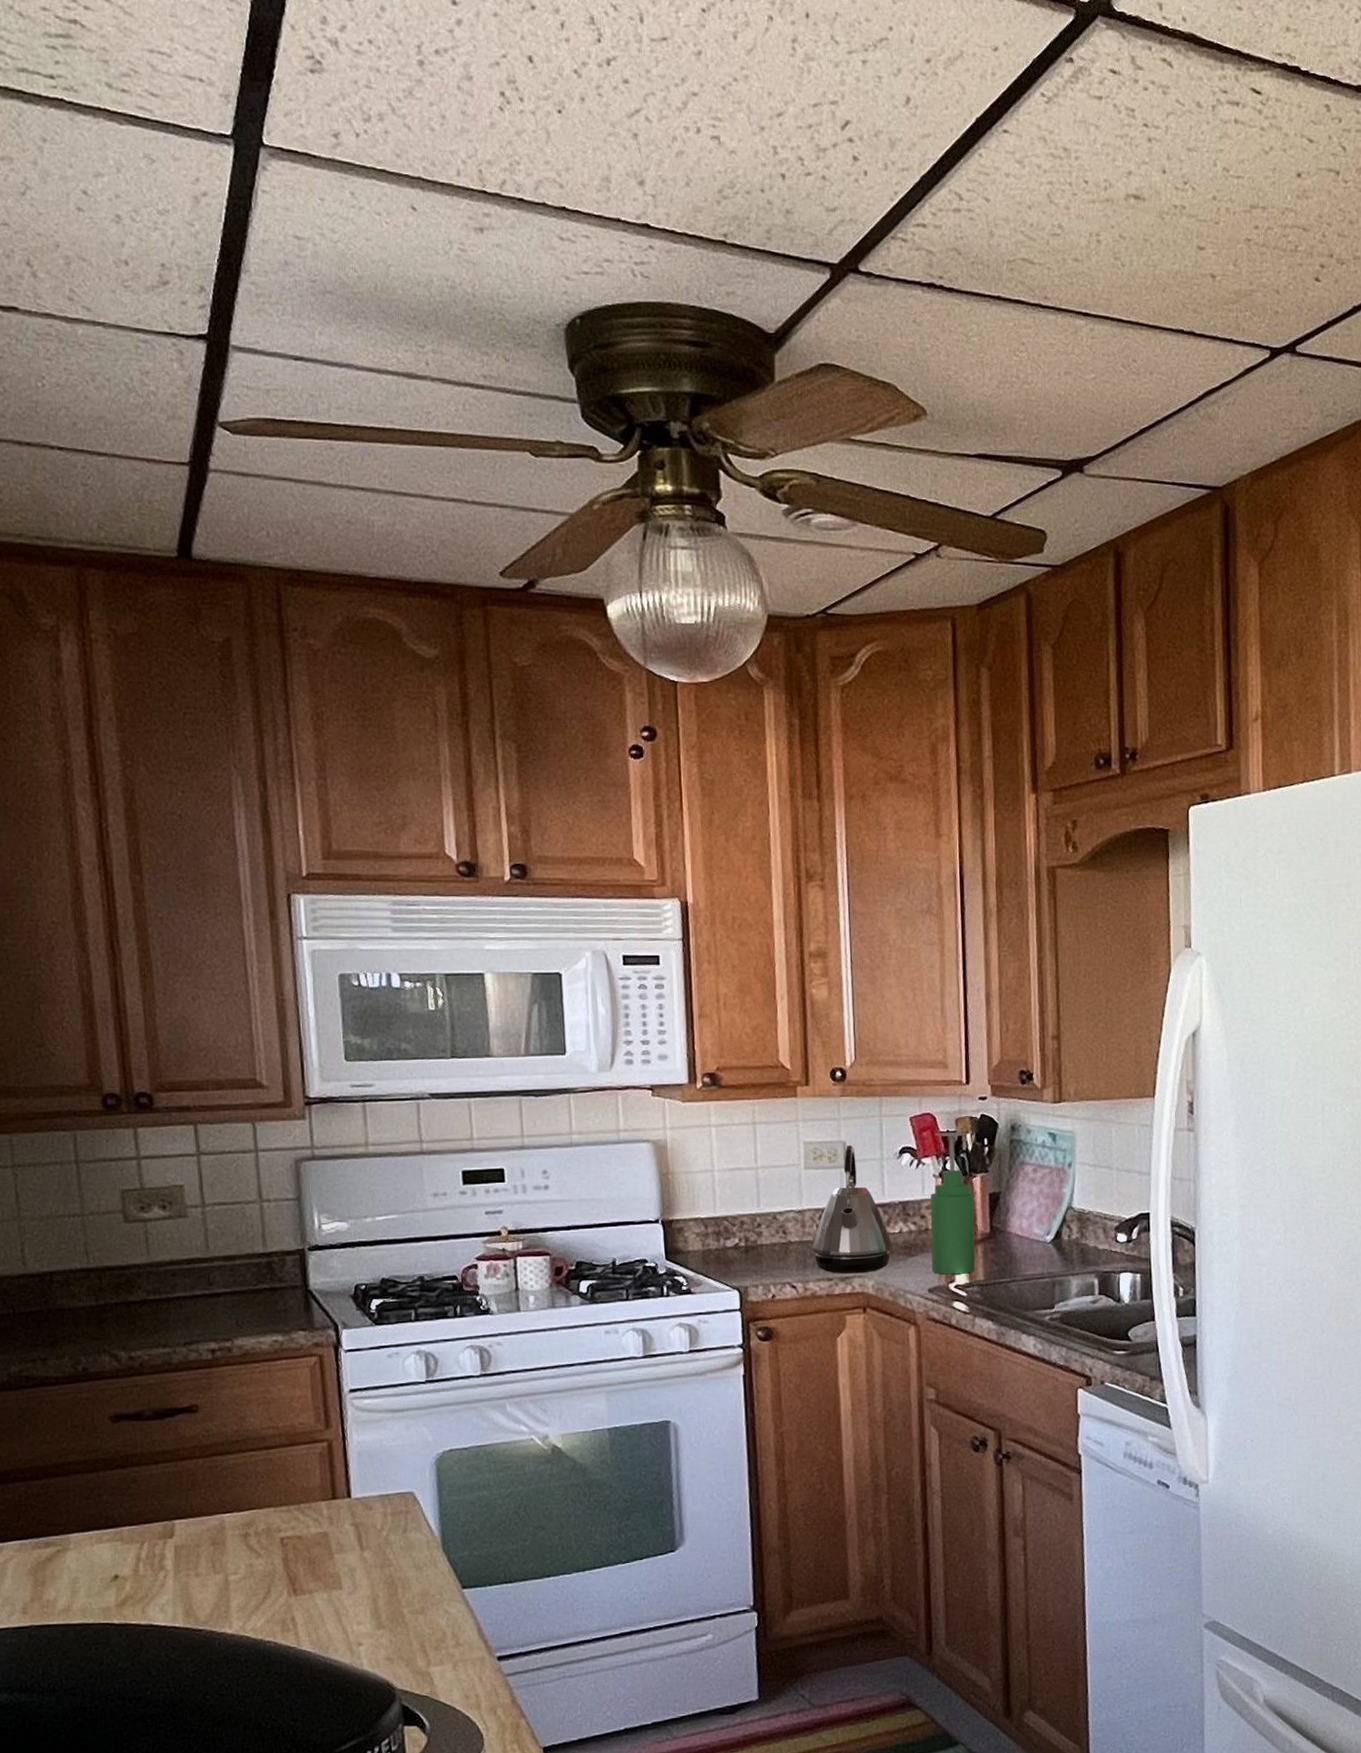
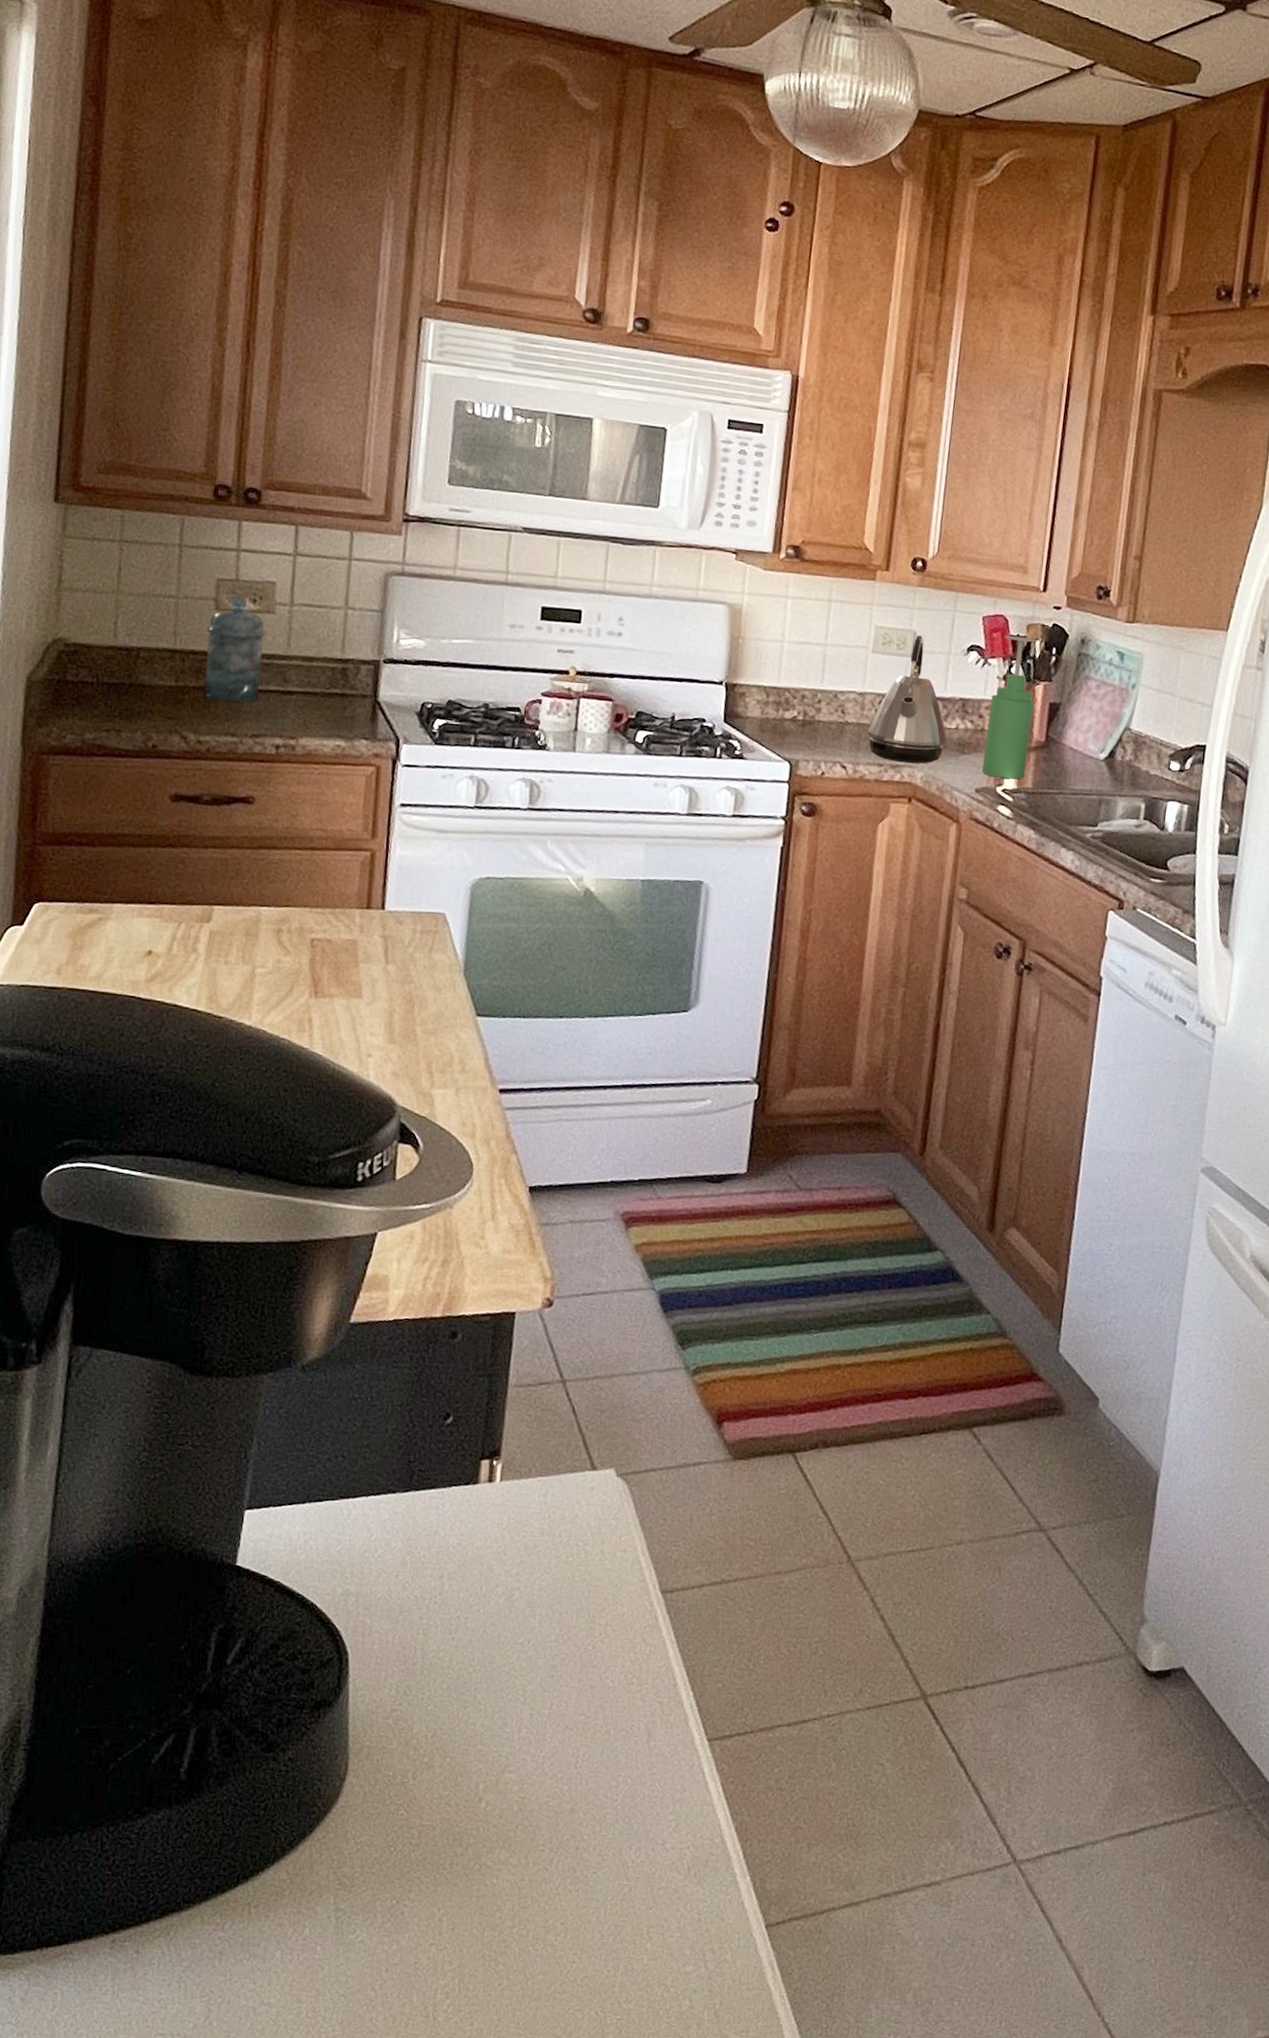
canister: none [119,1203,185,1313] -> present [203,595,266,702]

